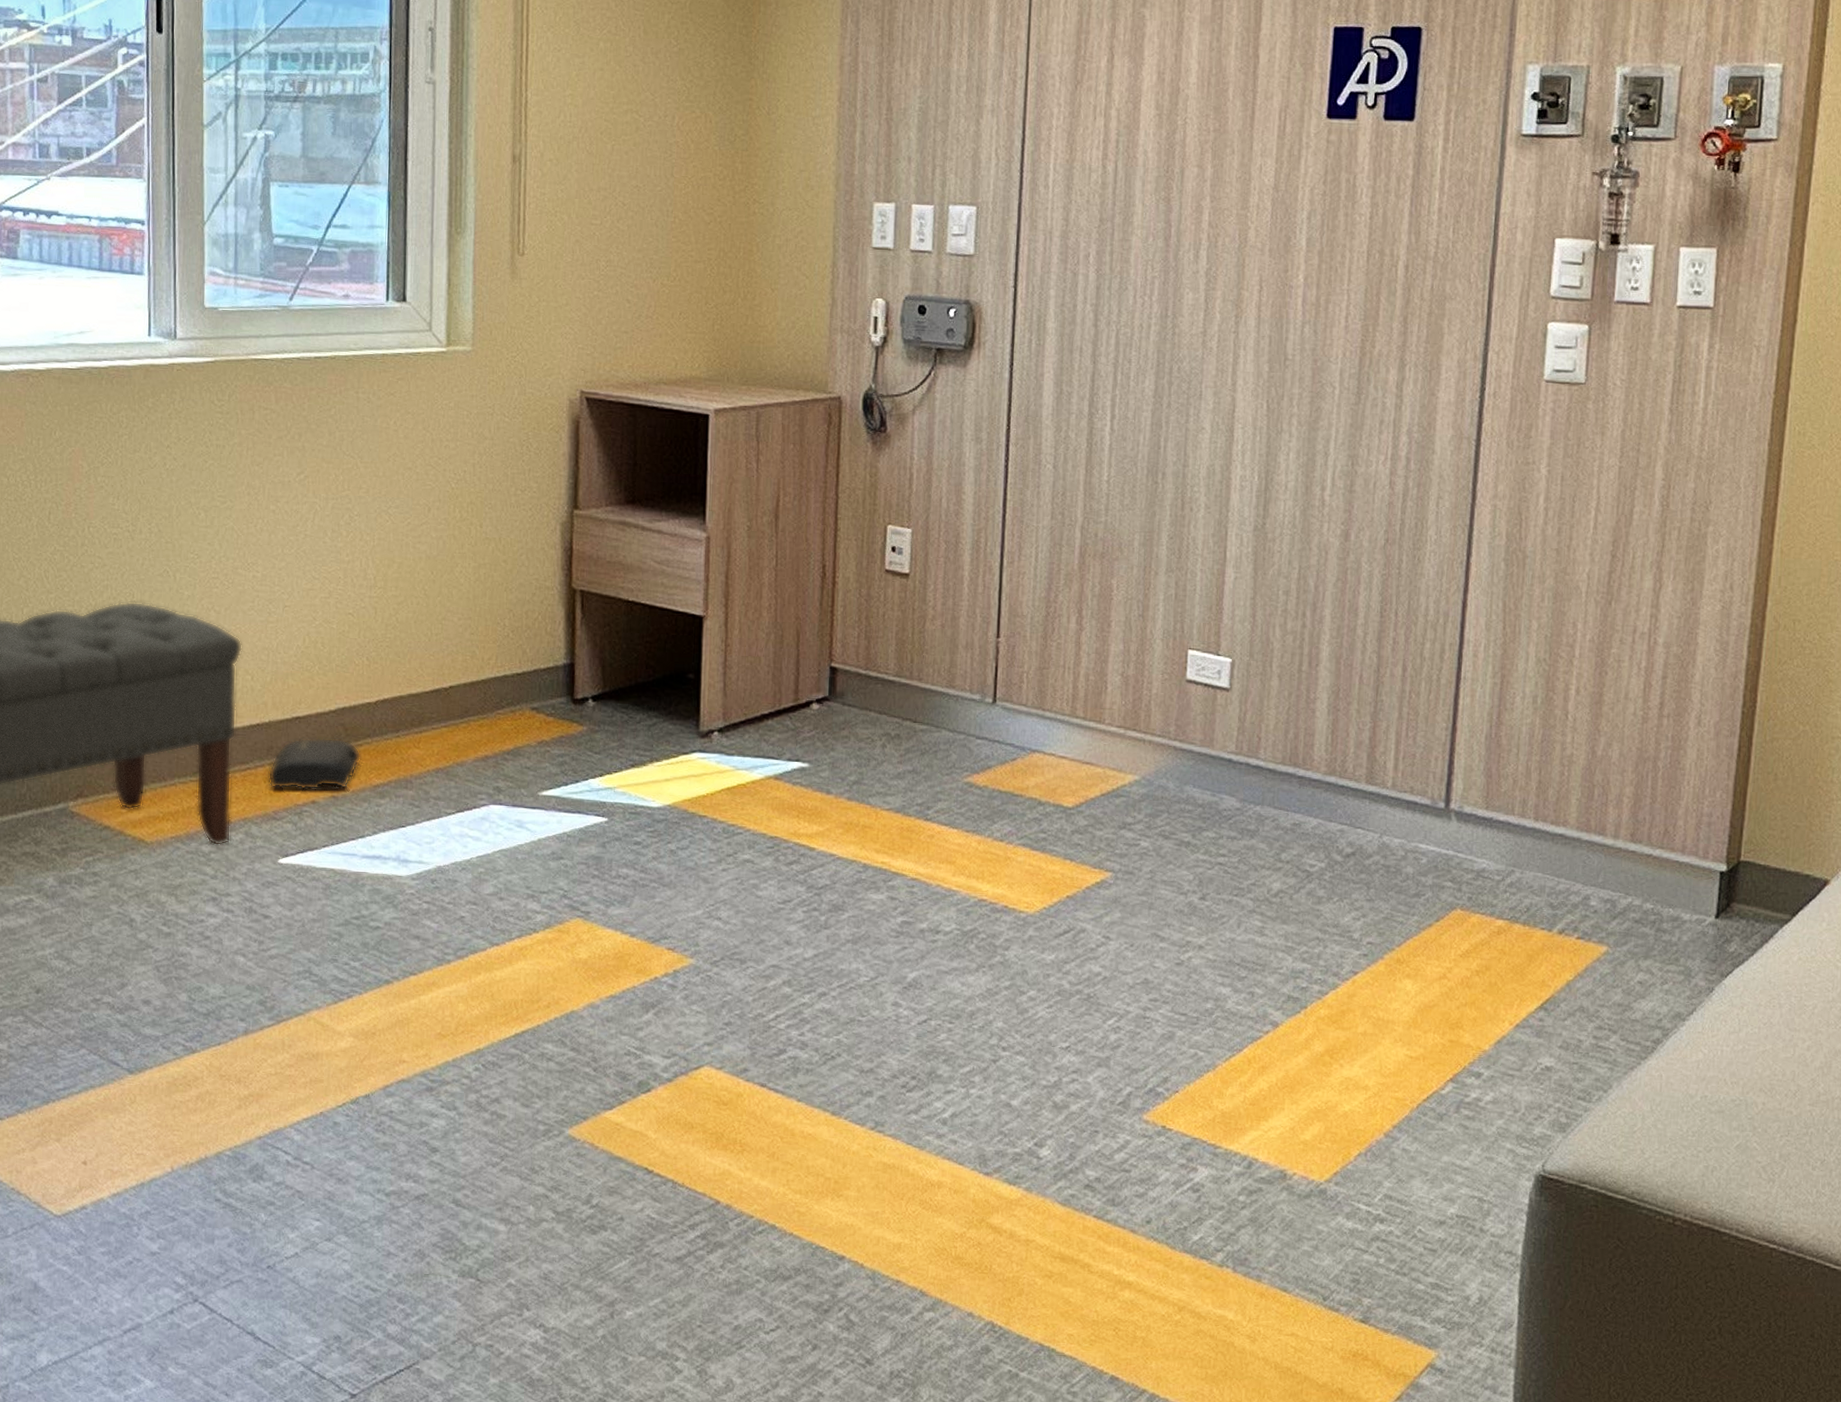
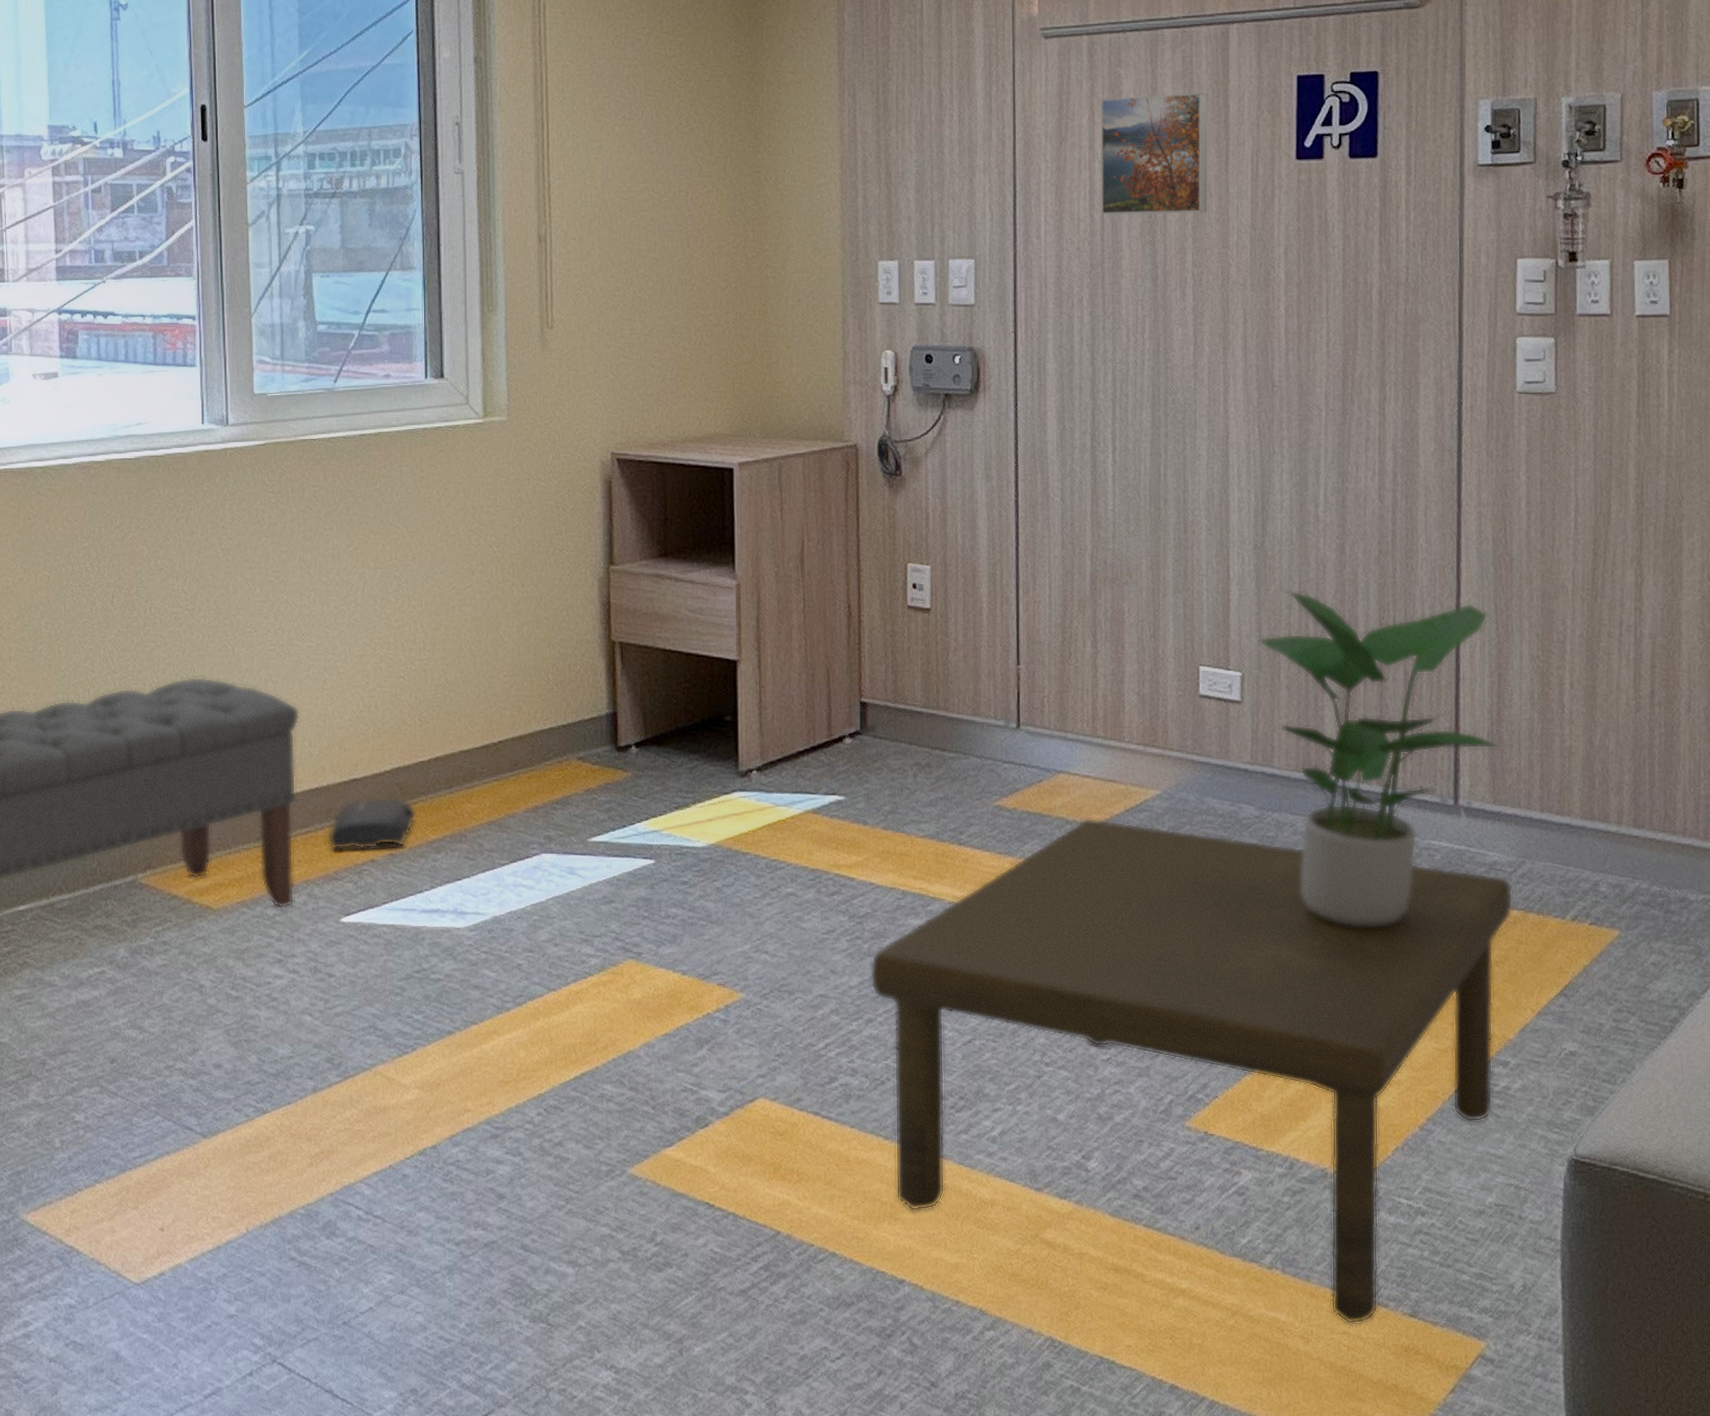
coffee table: none [825,800,1500,1327] -> present [869,818,1513,1324]
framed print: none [1114,39,1236,170] -> present [1100,92,1208,215]
potted plant: none [1251,576,1499,928] -> present [1258,590,1501,926]

